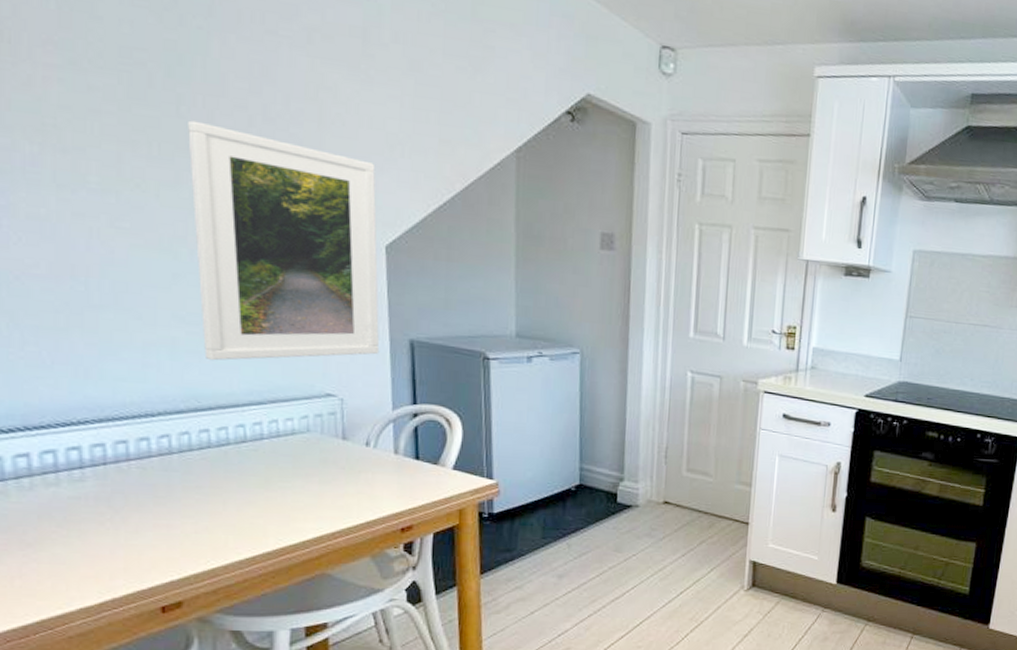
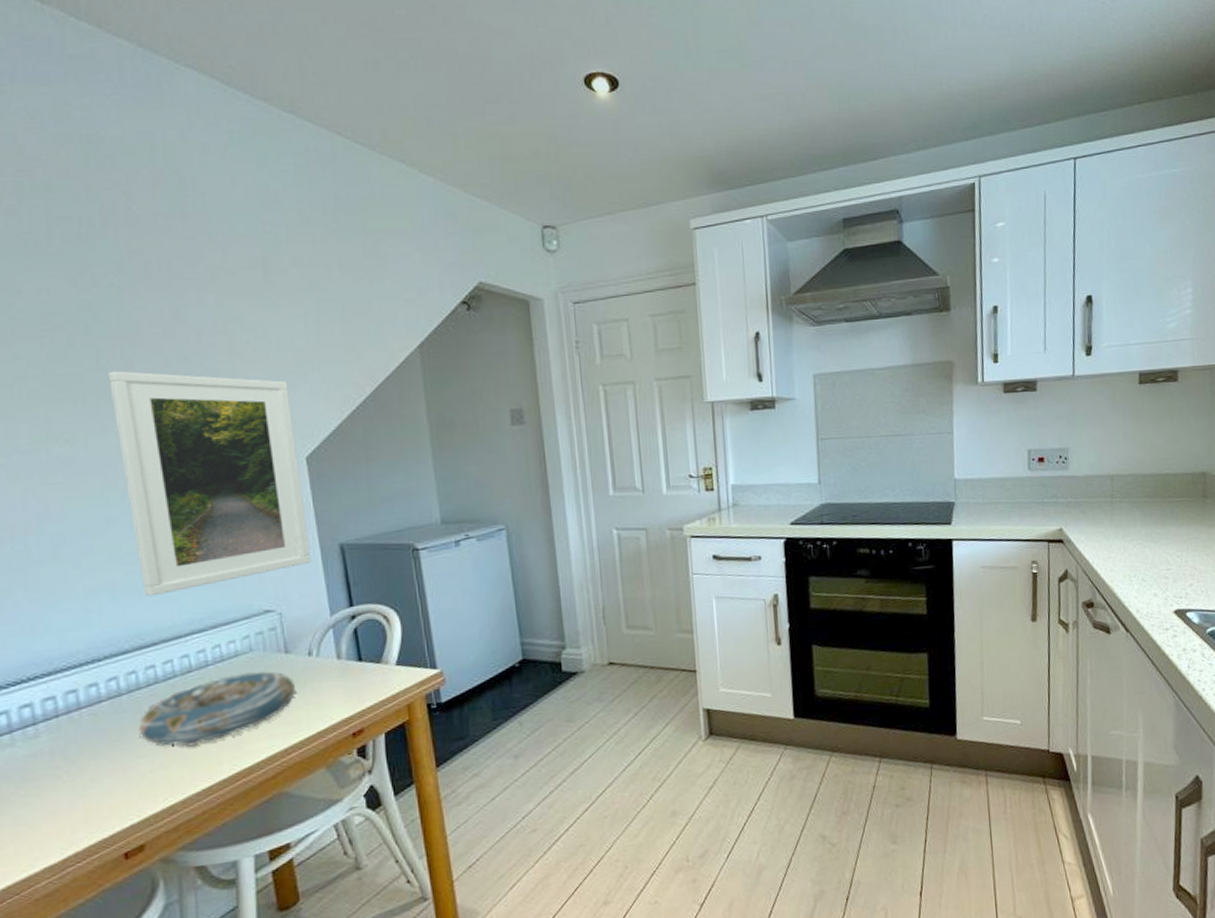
decorative bowl: none [187,452,350,515] -> present [138,670,297,747]

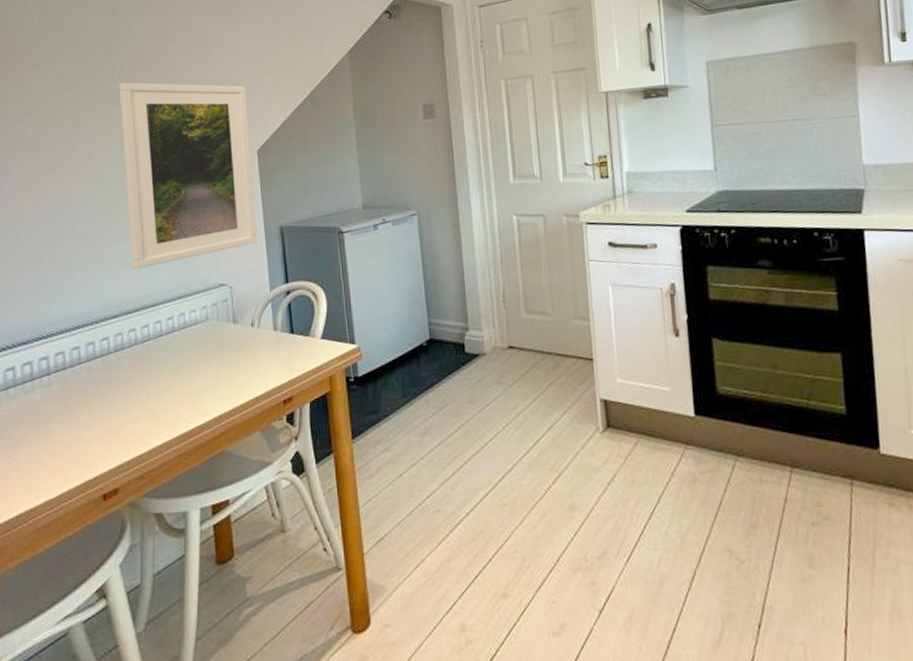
decorative bowl: present [138,670,297,747] -> none [121,338,241,403]

